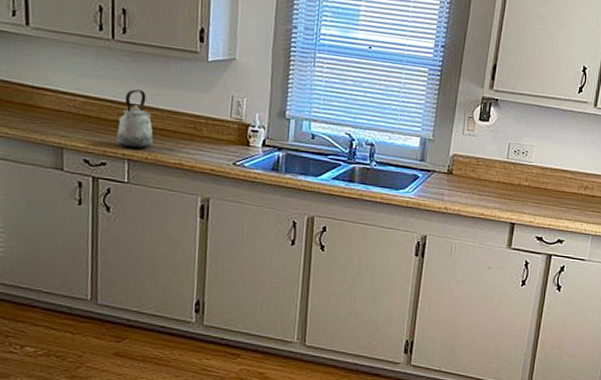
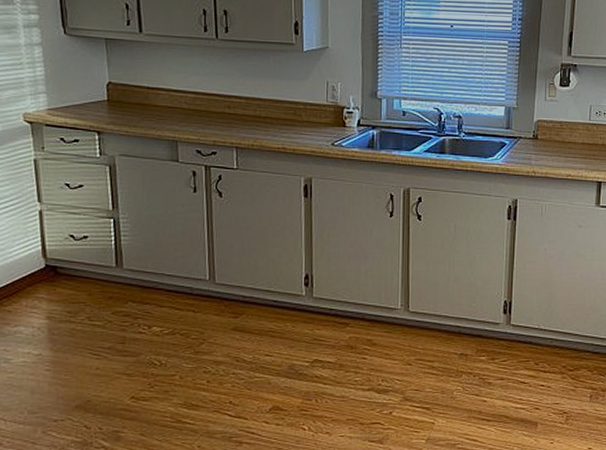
kettle: present [116,89,154,149] -> none [224,83,258,137]

